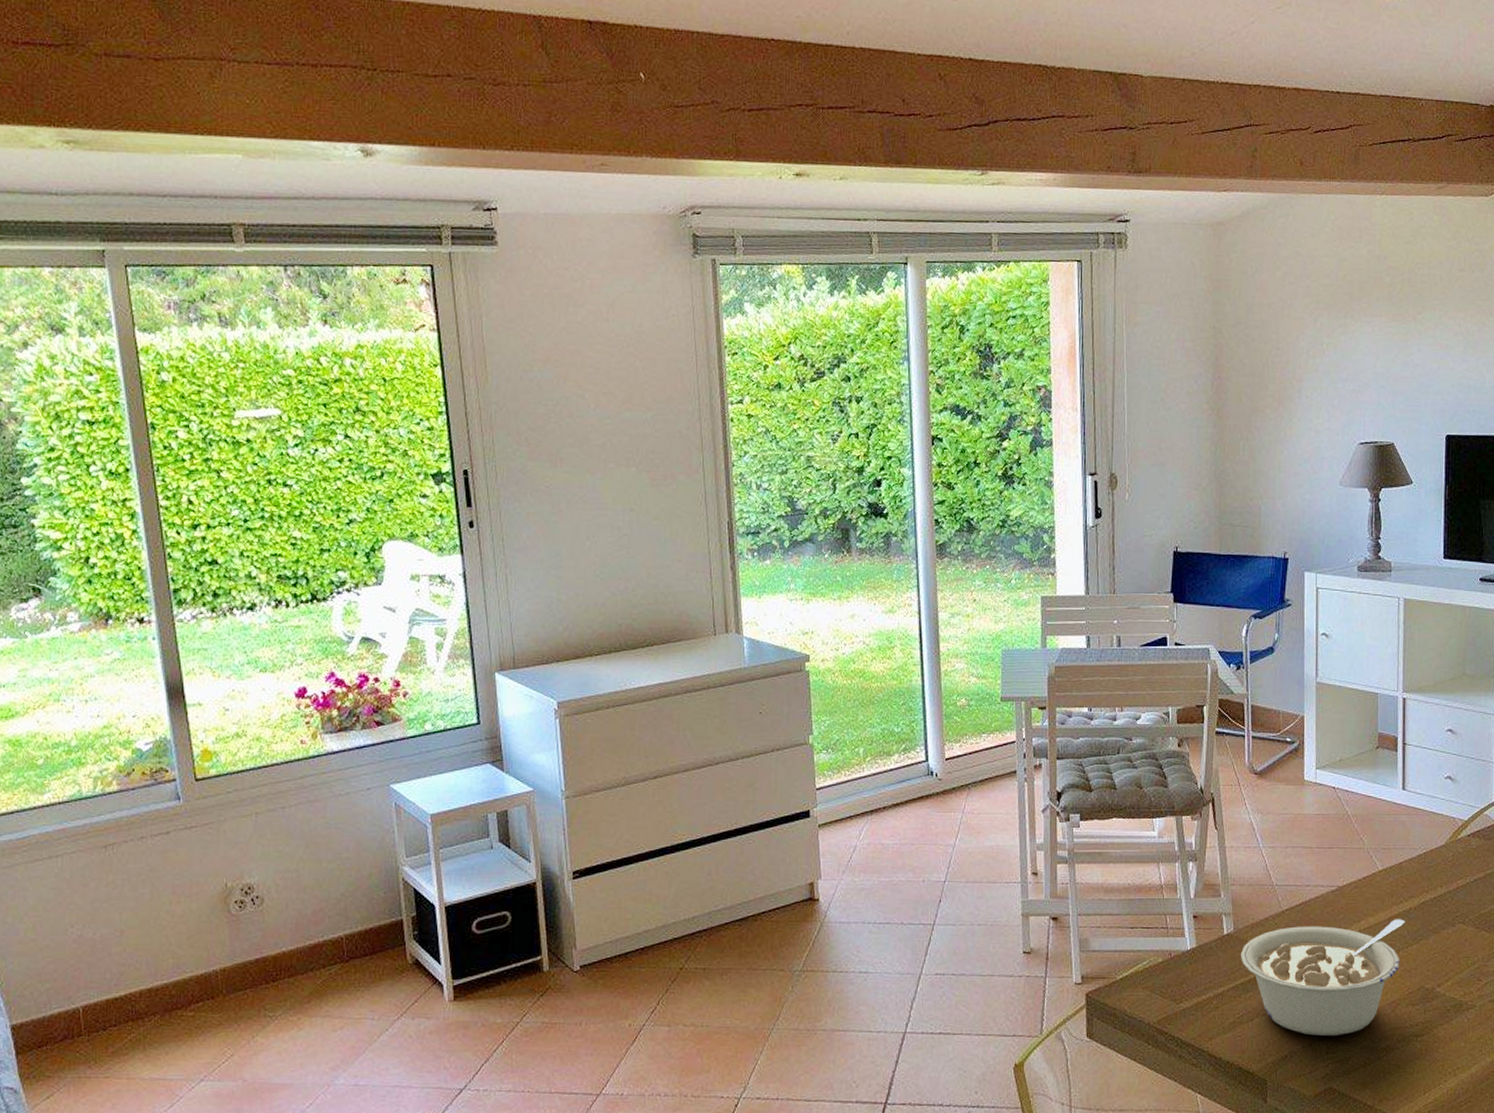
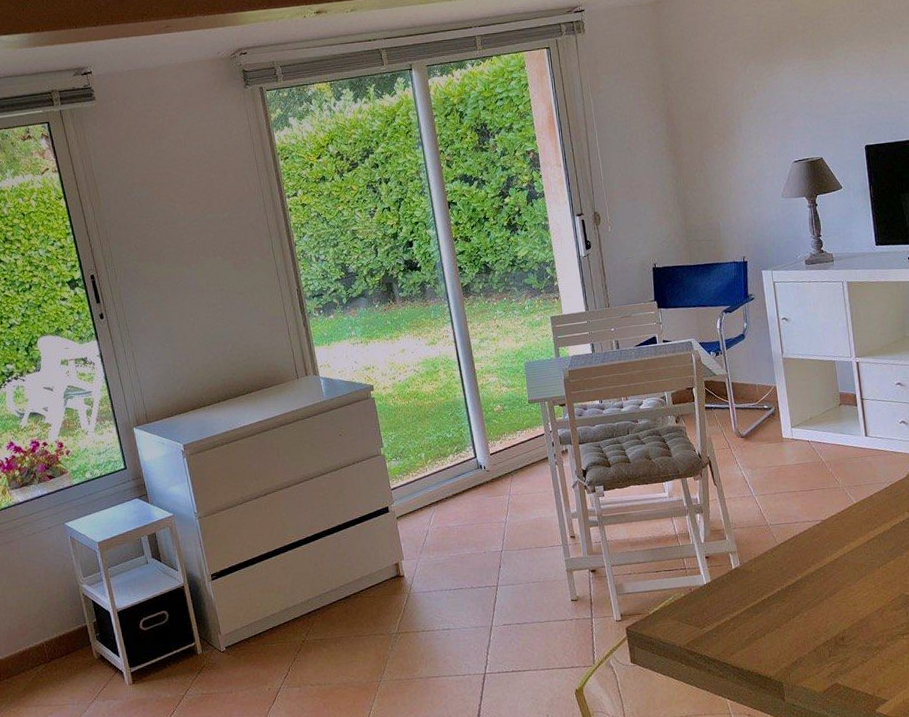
legume: present [1240,919,1405,1035] -> none [747,541,882,643]

